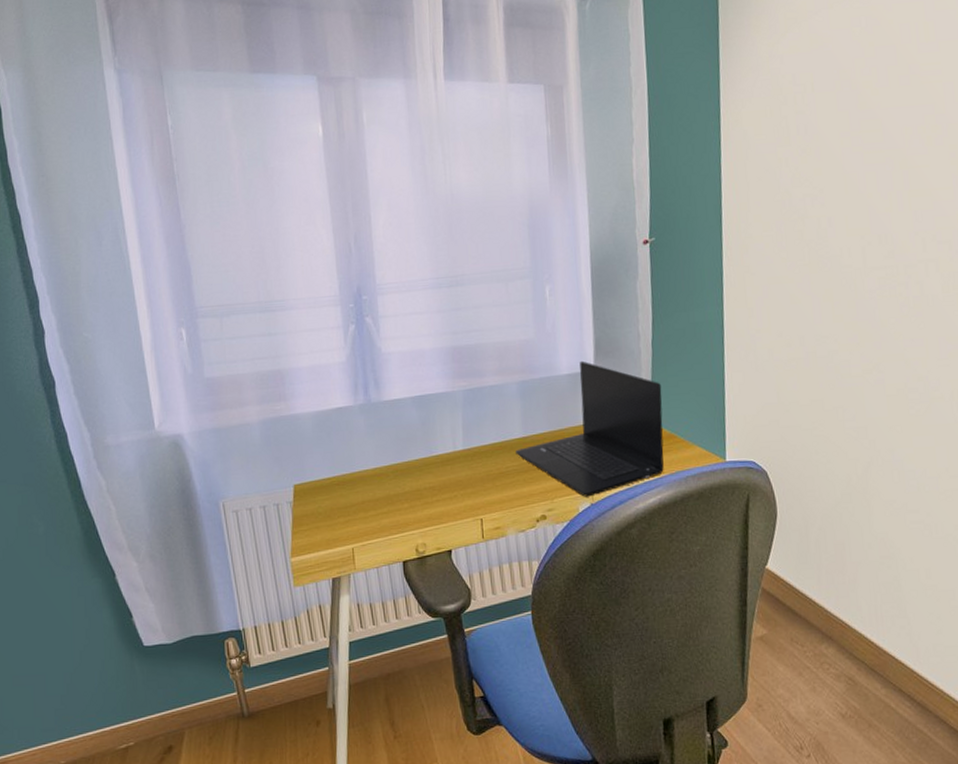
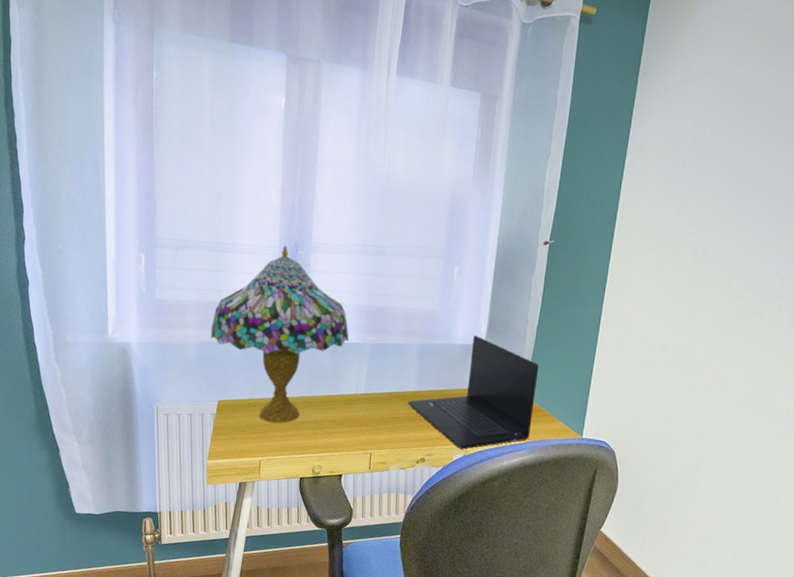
table lamp: none [273,292,436,501] -> present [210,245,349,423]

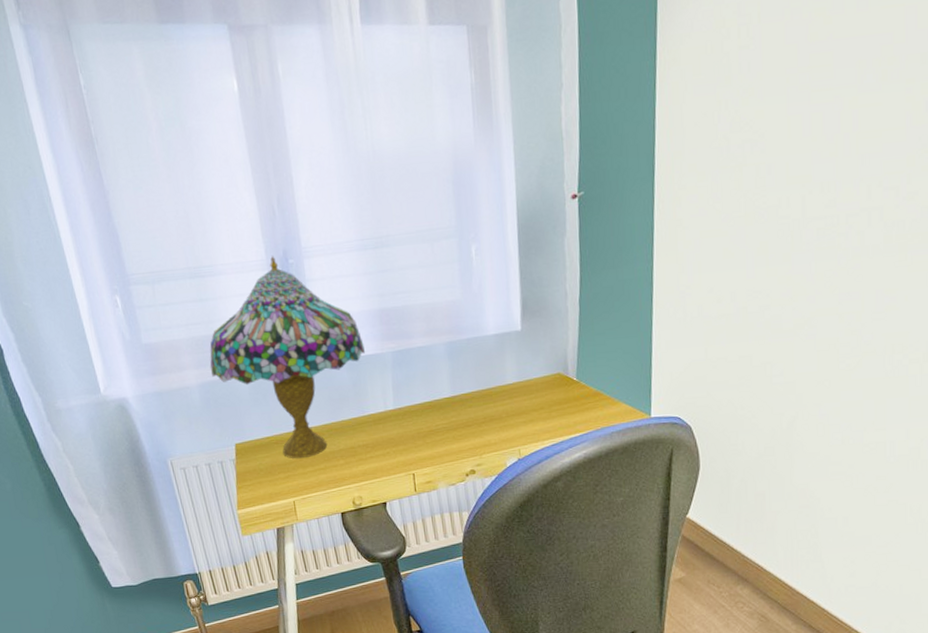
laptop: present [408,335,539,449] -> none [444,320,590,453]

